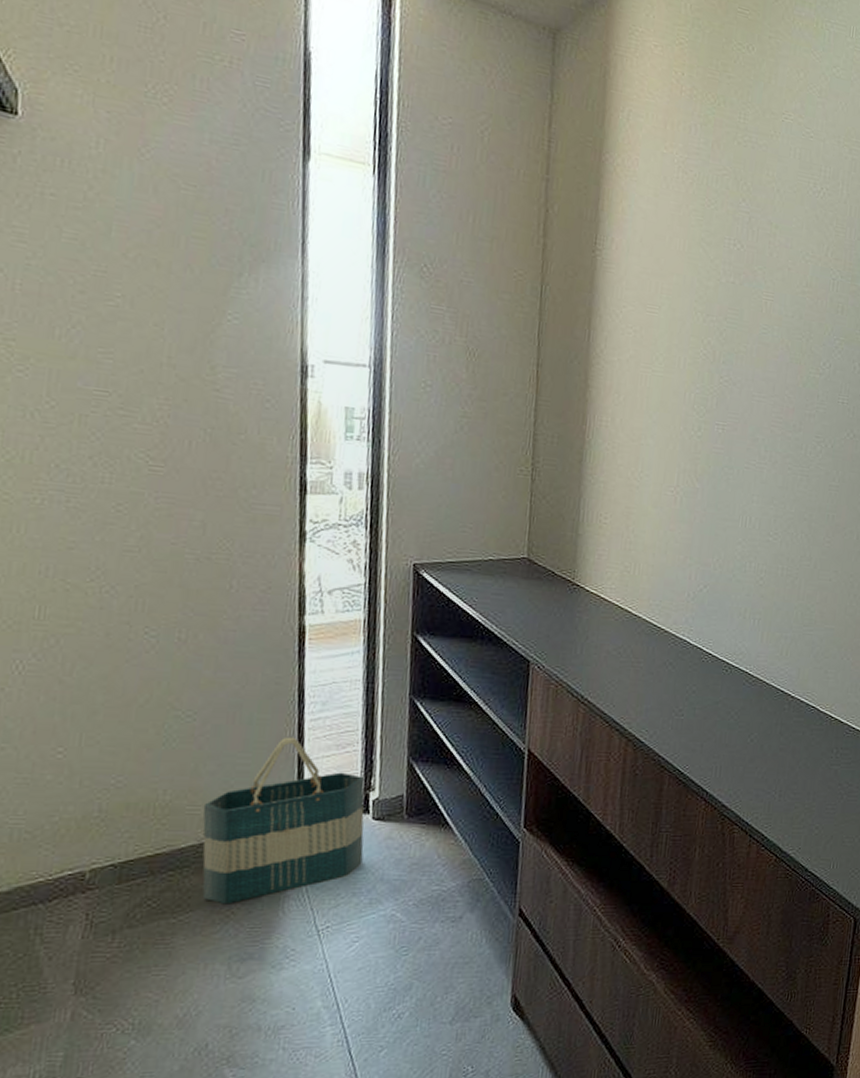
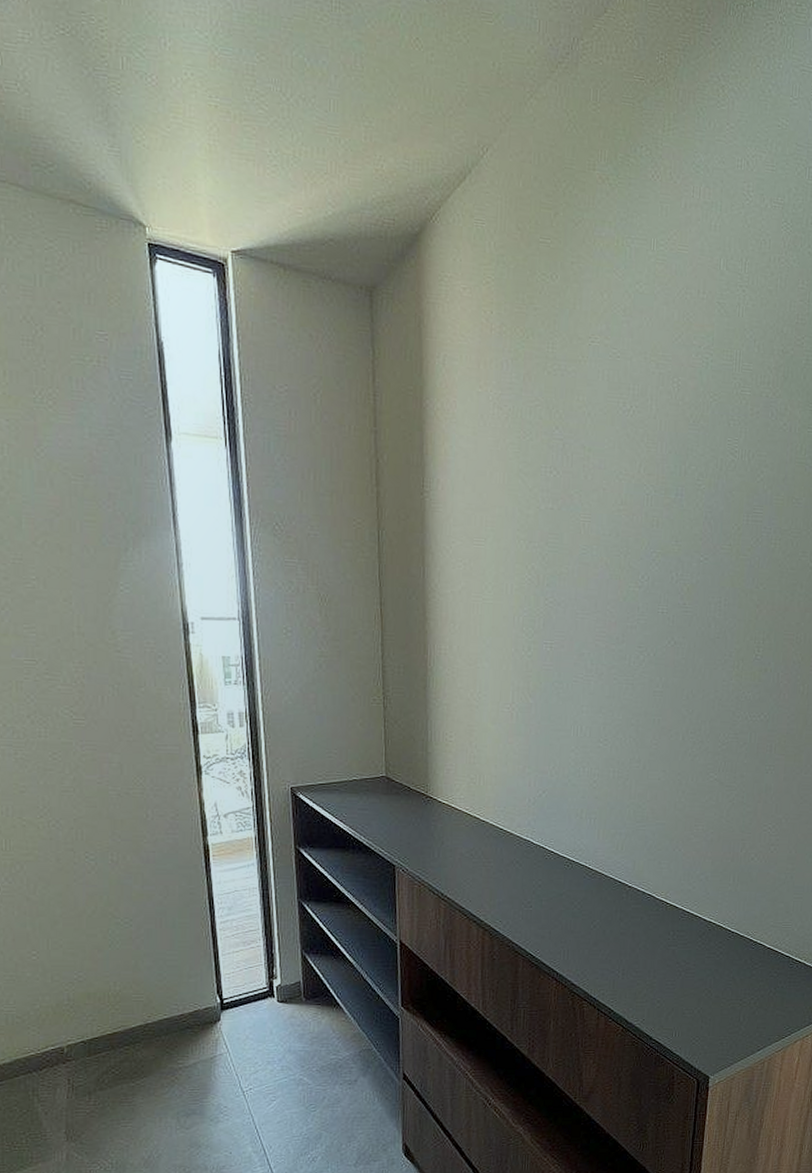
tote bag: present [202,736,365,905] -> none [145,937,273,1072]

